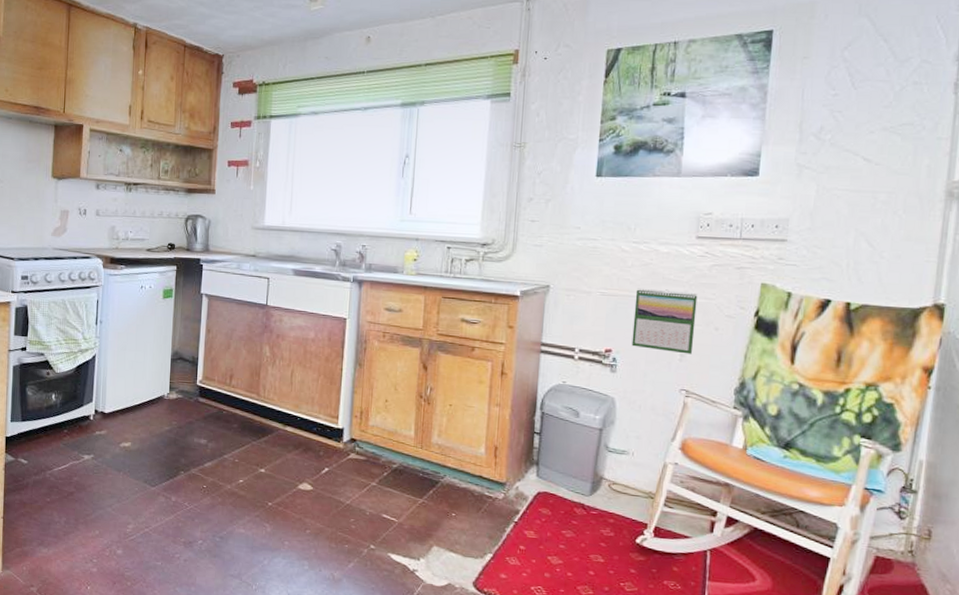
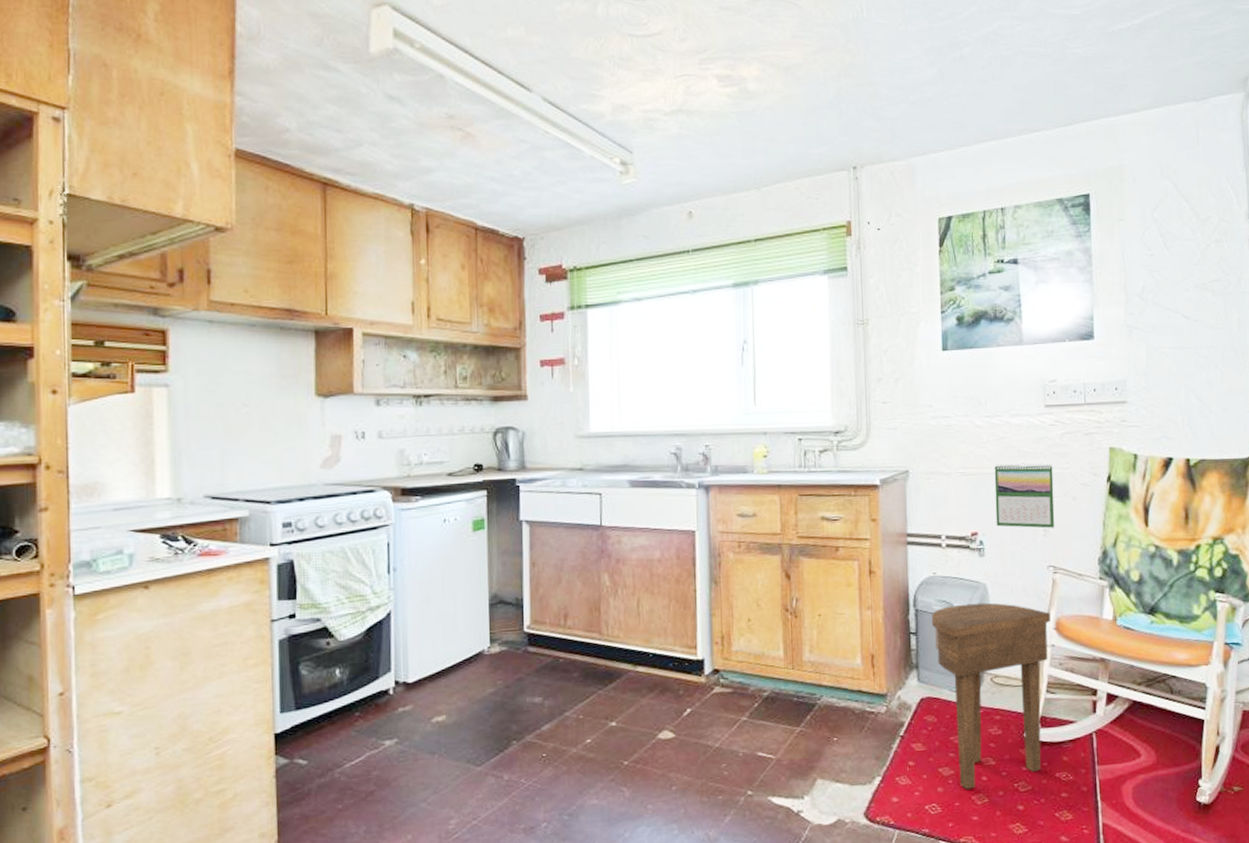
side table: none [556,413,678,580] -> present [932,602,1051,789]

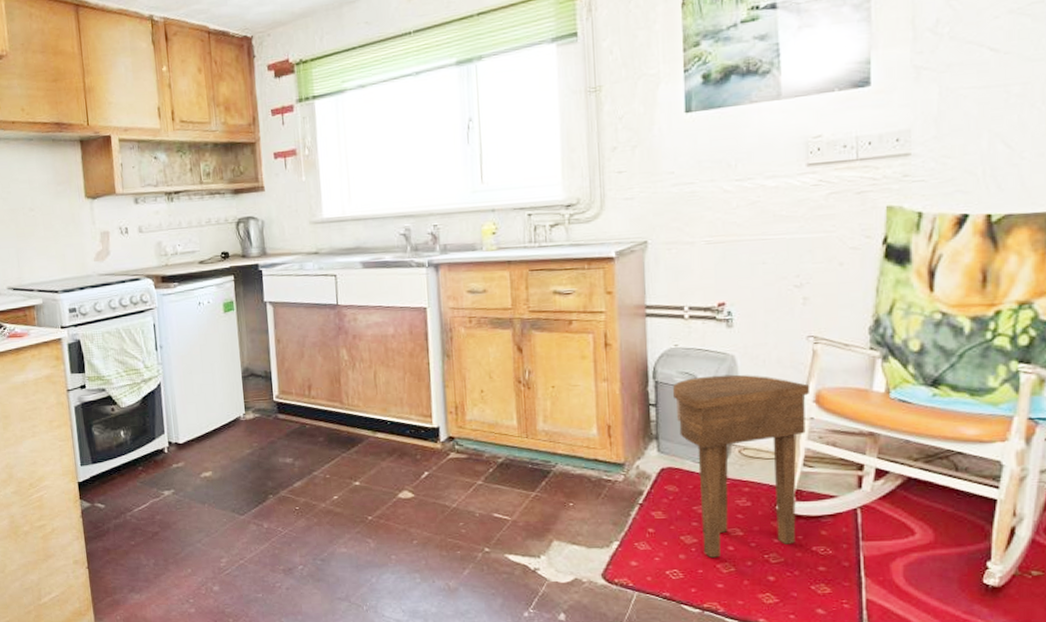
calendar: present [994,463,1055,529] -> none [745,228,817,297]

